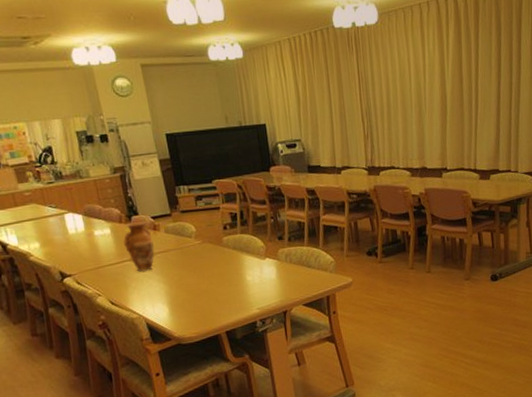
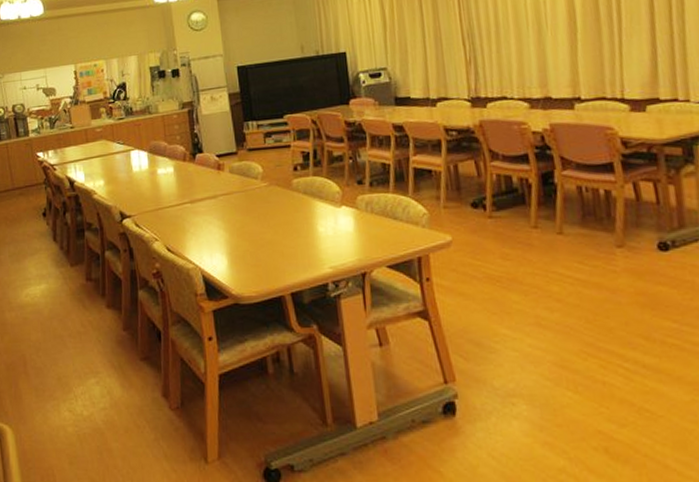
vase: present [123,220,155,272] -> none [185,159,217,216]

